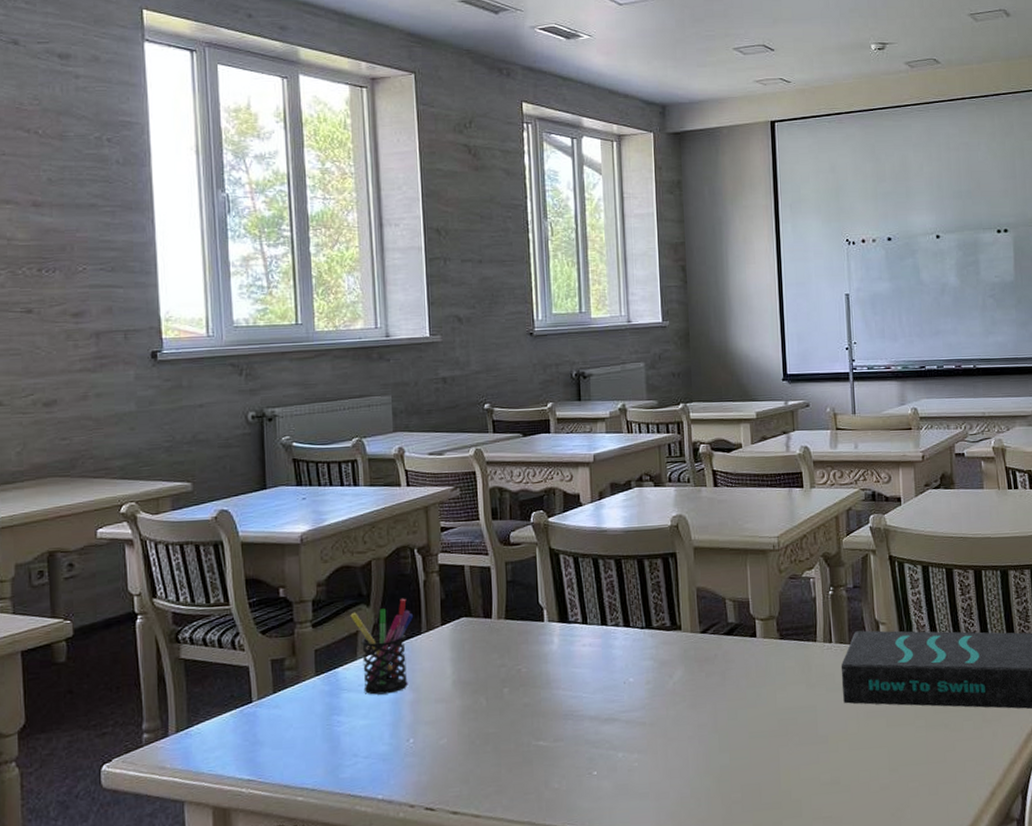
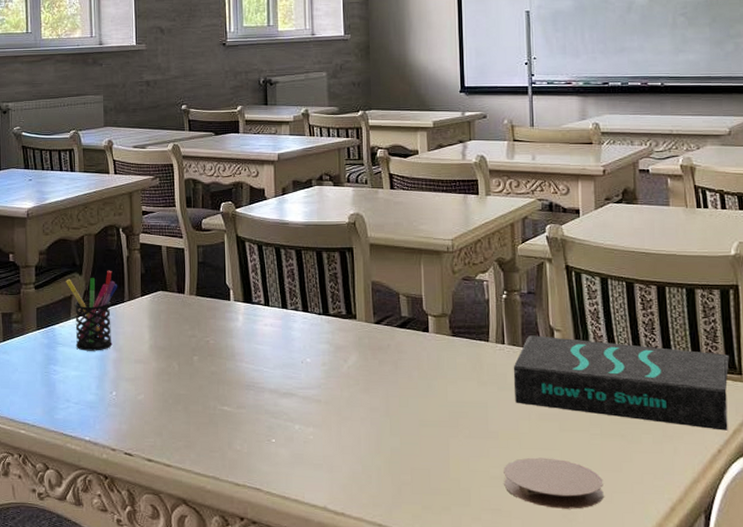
coaster: none [834,756,930,808] -> present [504,457,604,509]

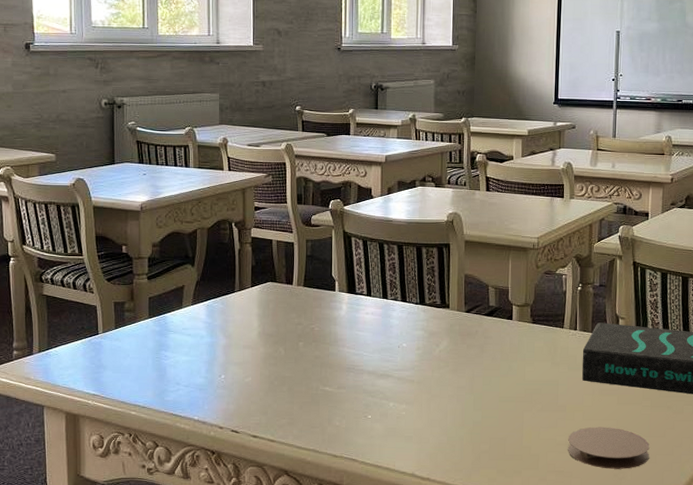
pen holder: present [66,270,118,351] -> none [178,262,229,338]

